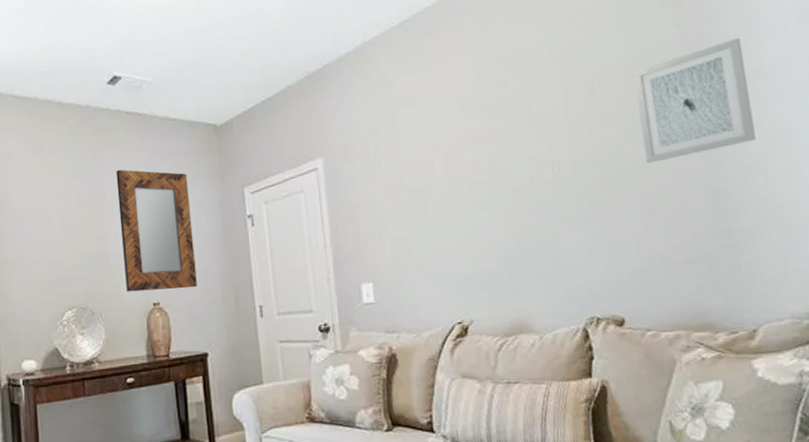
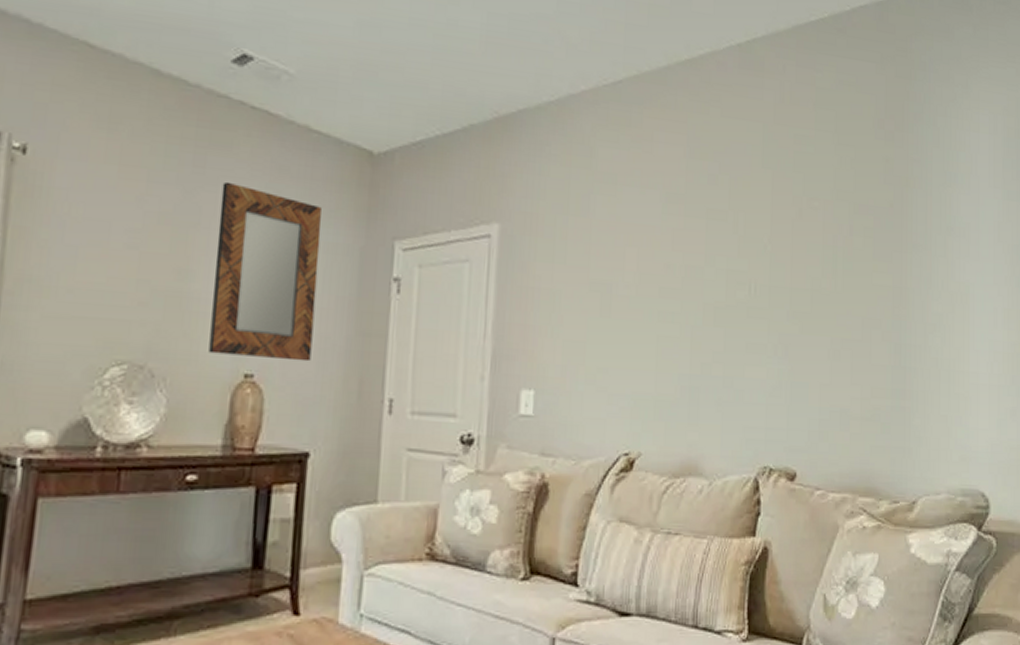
wall art: present [634,37,756,164] -> none [839,187,940,304]

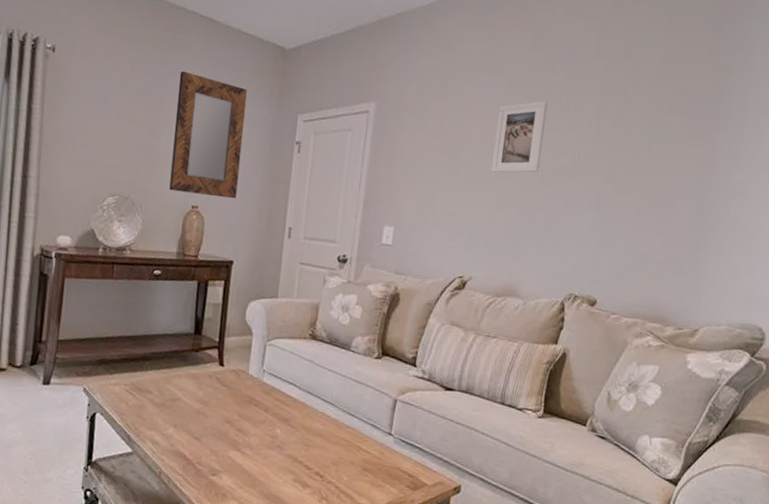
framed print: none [652,220,713,313] -> present [491,100,548,173]

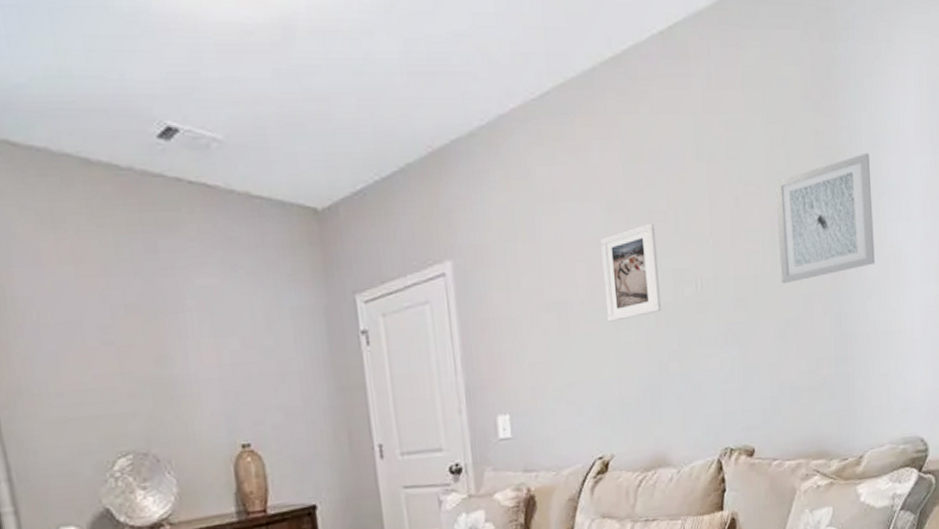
home mirror: present [169,70,247,199] -> none [178,263,300,431]
wall art: none [652,74,760,171] -> present [775,152,875,284]

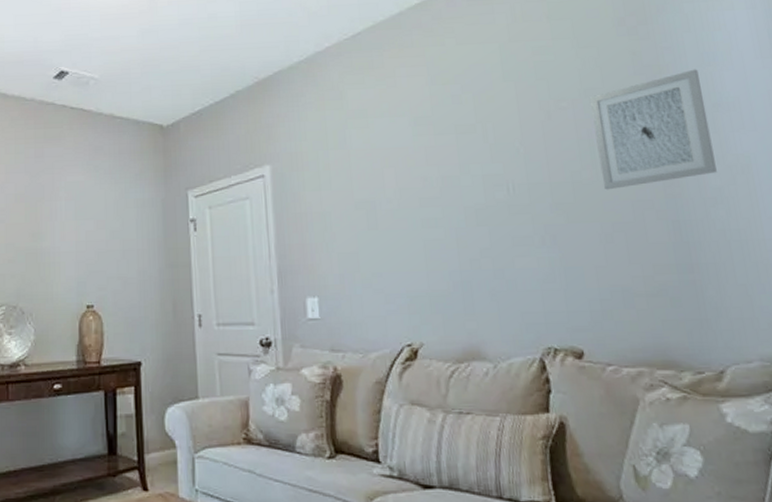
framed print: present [601,223,661,322] -> none [408,134,471,220]

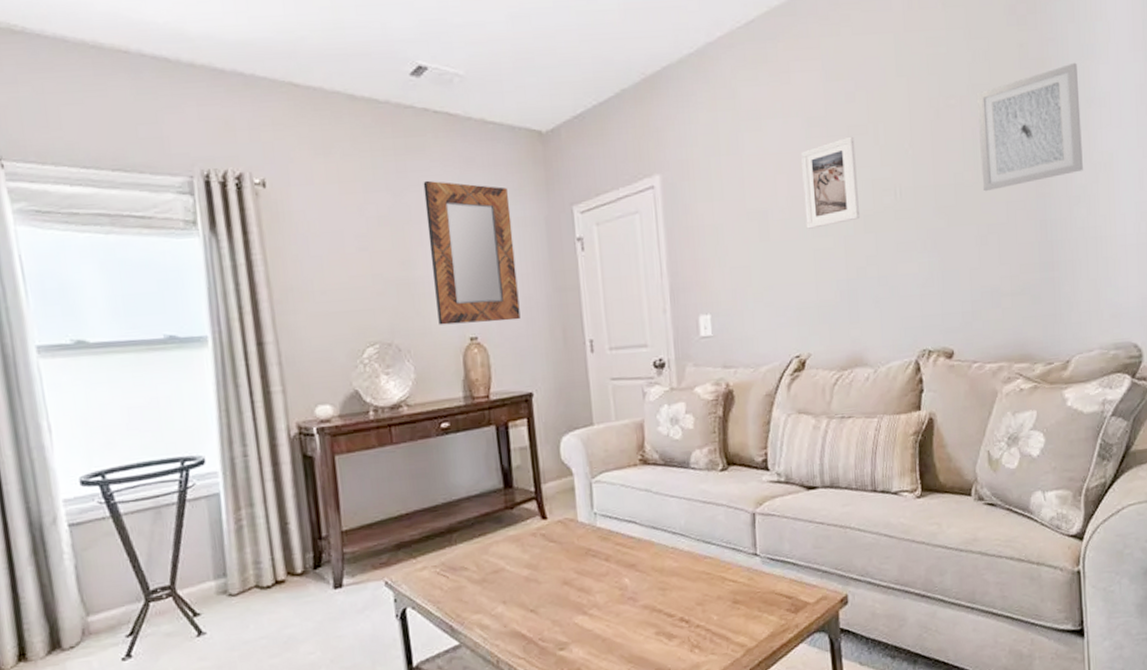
home mirror: none [56,164,134,292] -> present [423,180,521,325]
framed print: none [408,134,471,220] -> present [801,136,860,229]

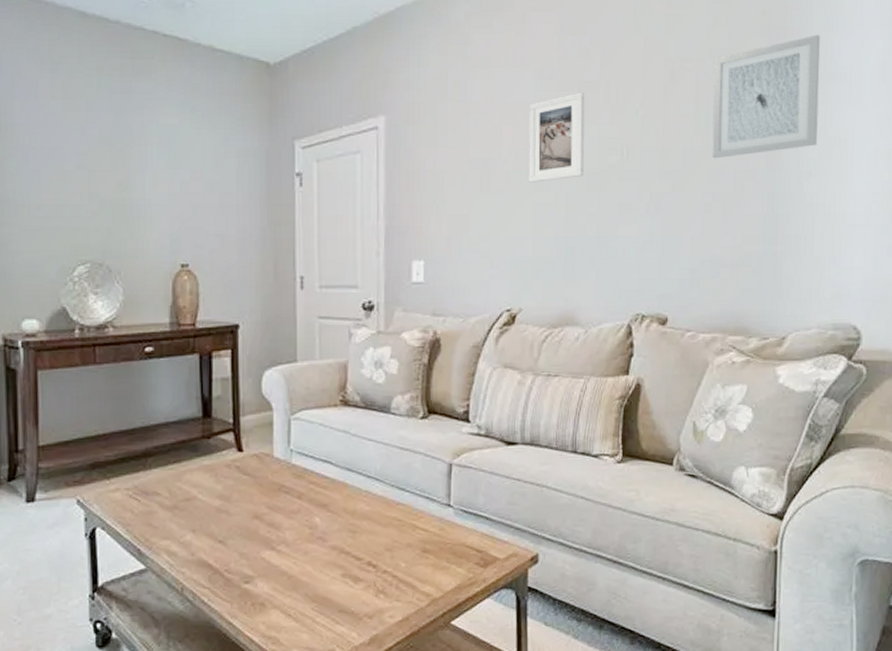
home mirror: present [423,180,521,325] -> none [147,103,233,251]

